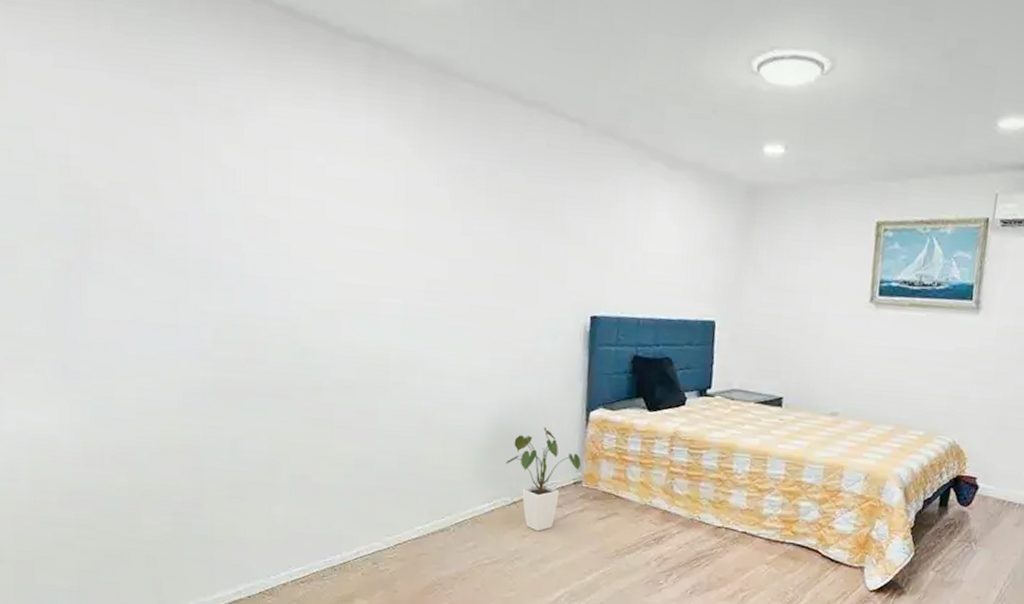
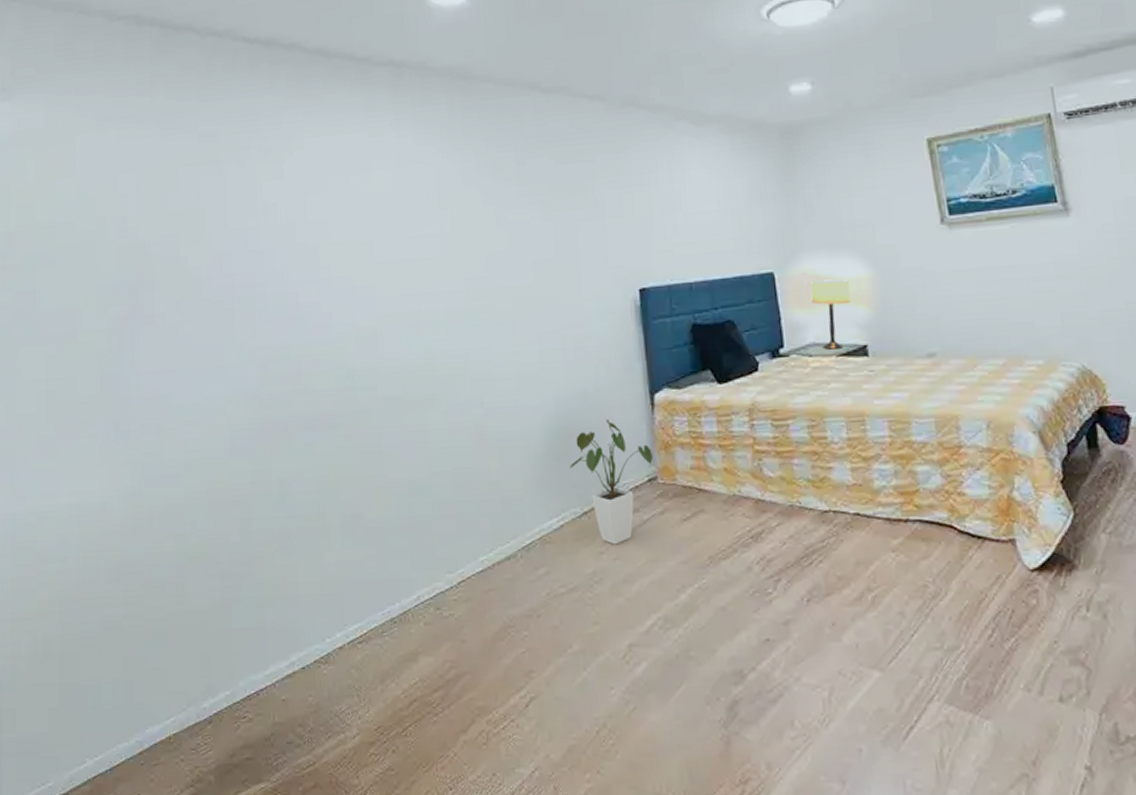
table lamp: none [743,334,779,399] -> present [810,279,851,351]

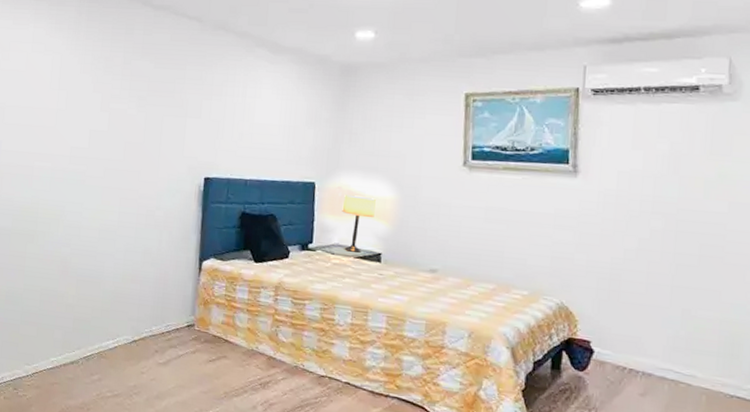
house plant: present [570,418,654,545] -> none [129,273,194,369]

